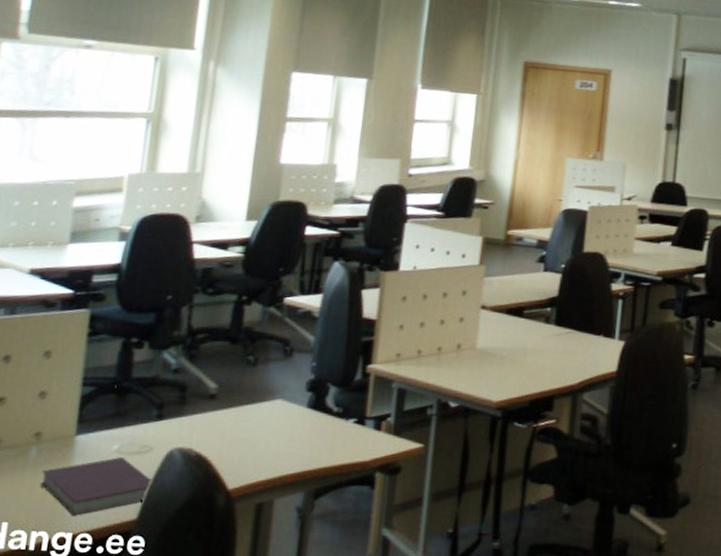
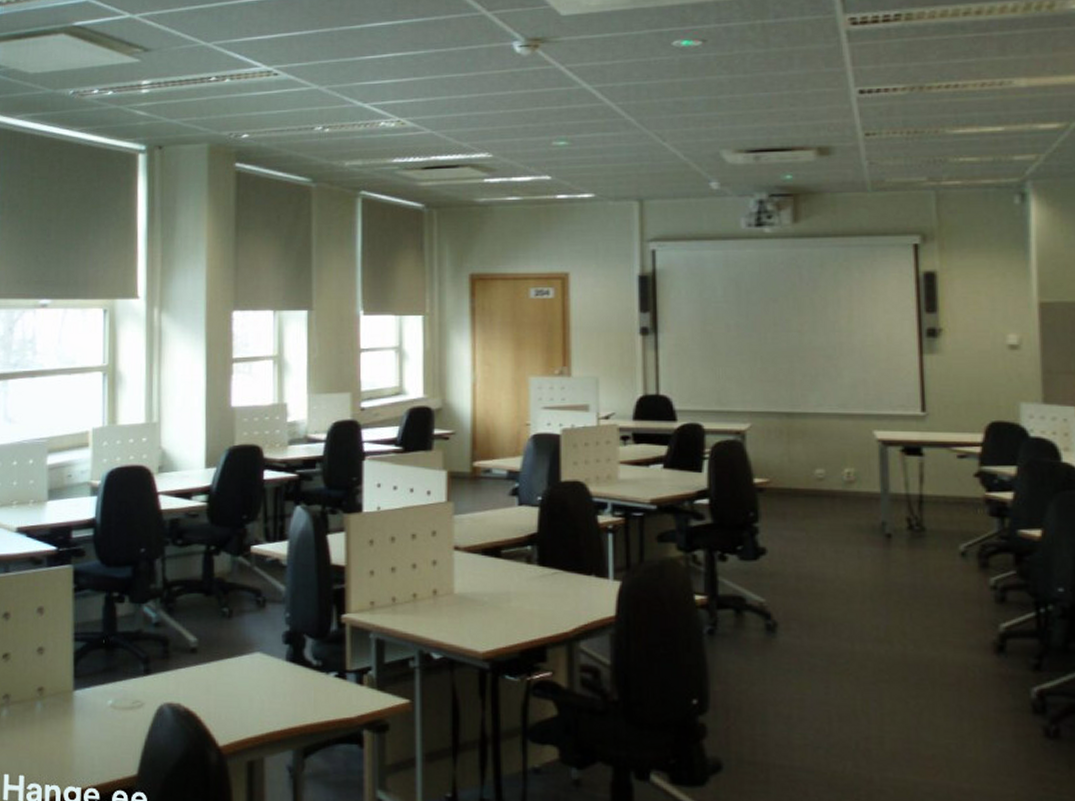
notebook: present [40,457,154,516] -> none [47,712,149,771]

